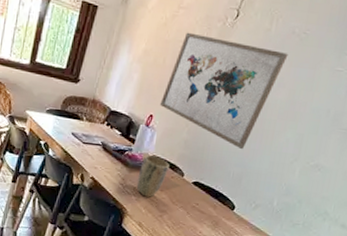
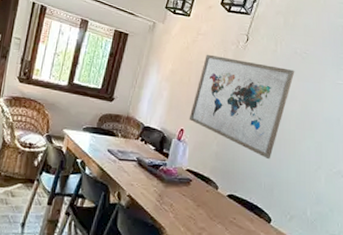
plant pot: present [136,155,169,198] -> none [173,169,203,214]

